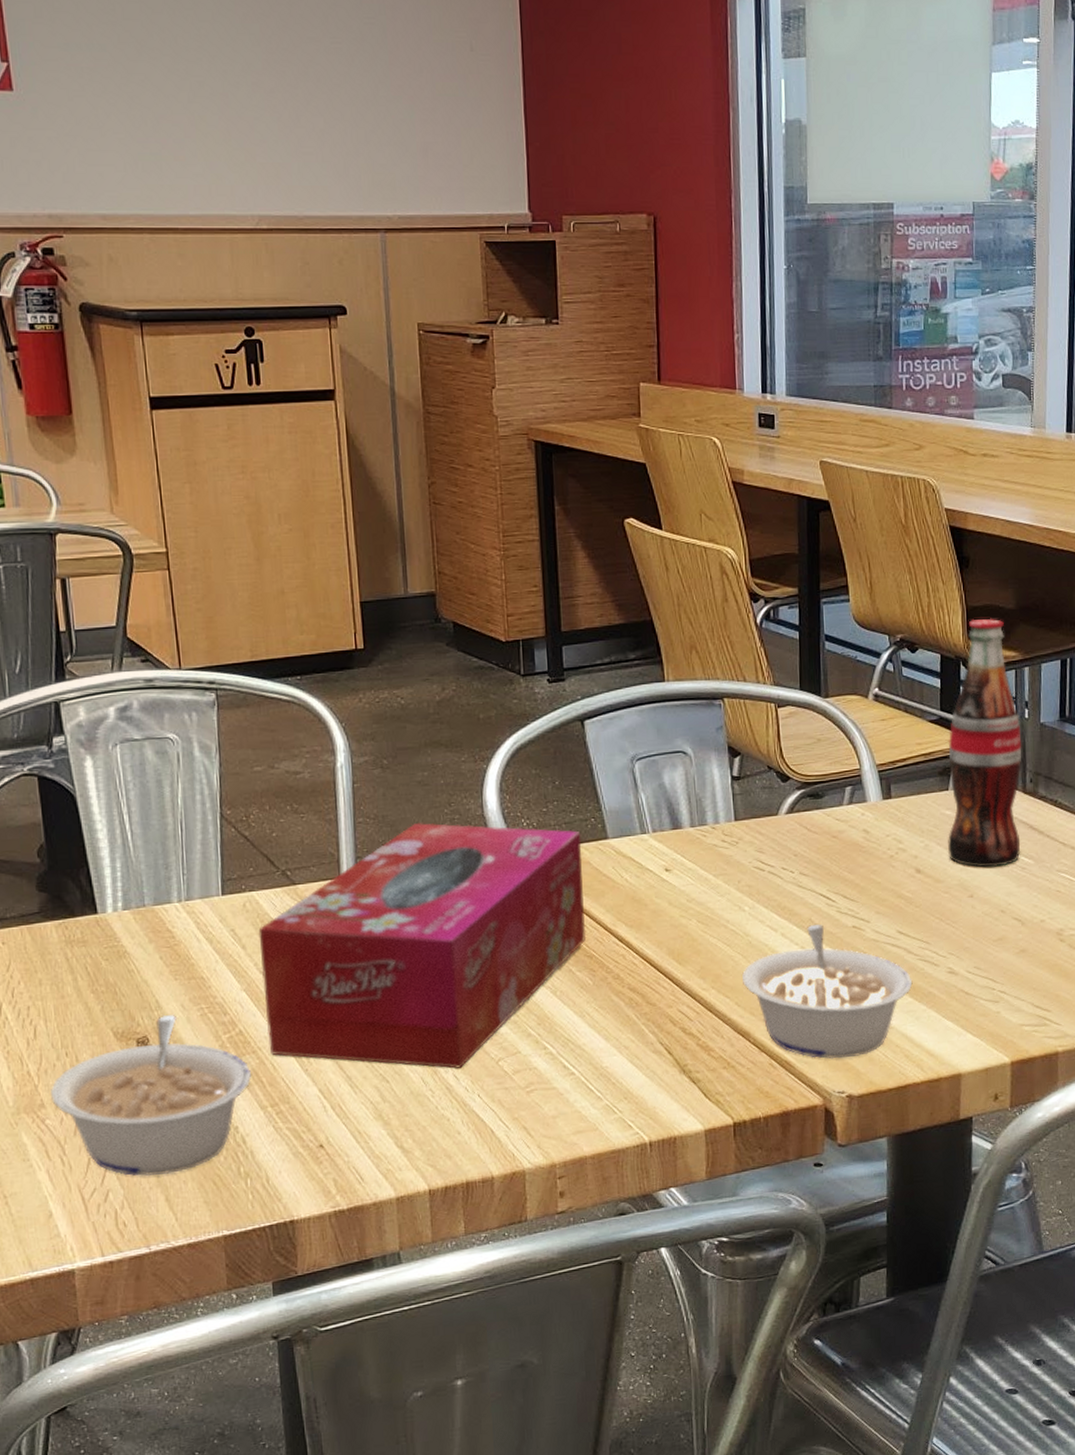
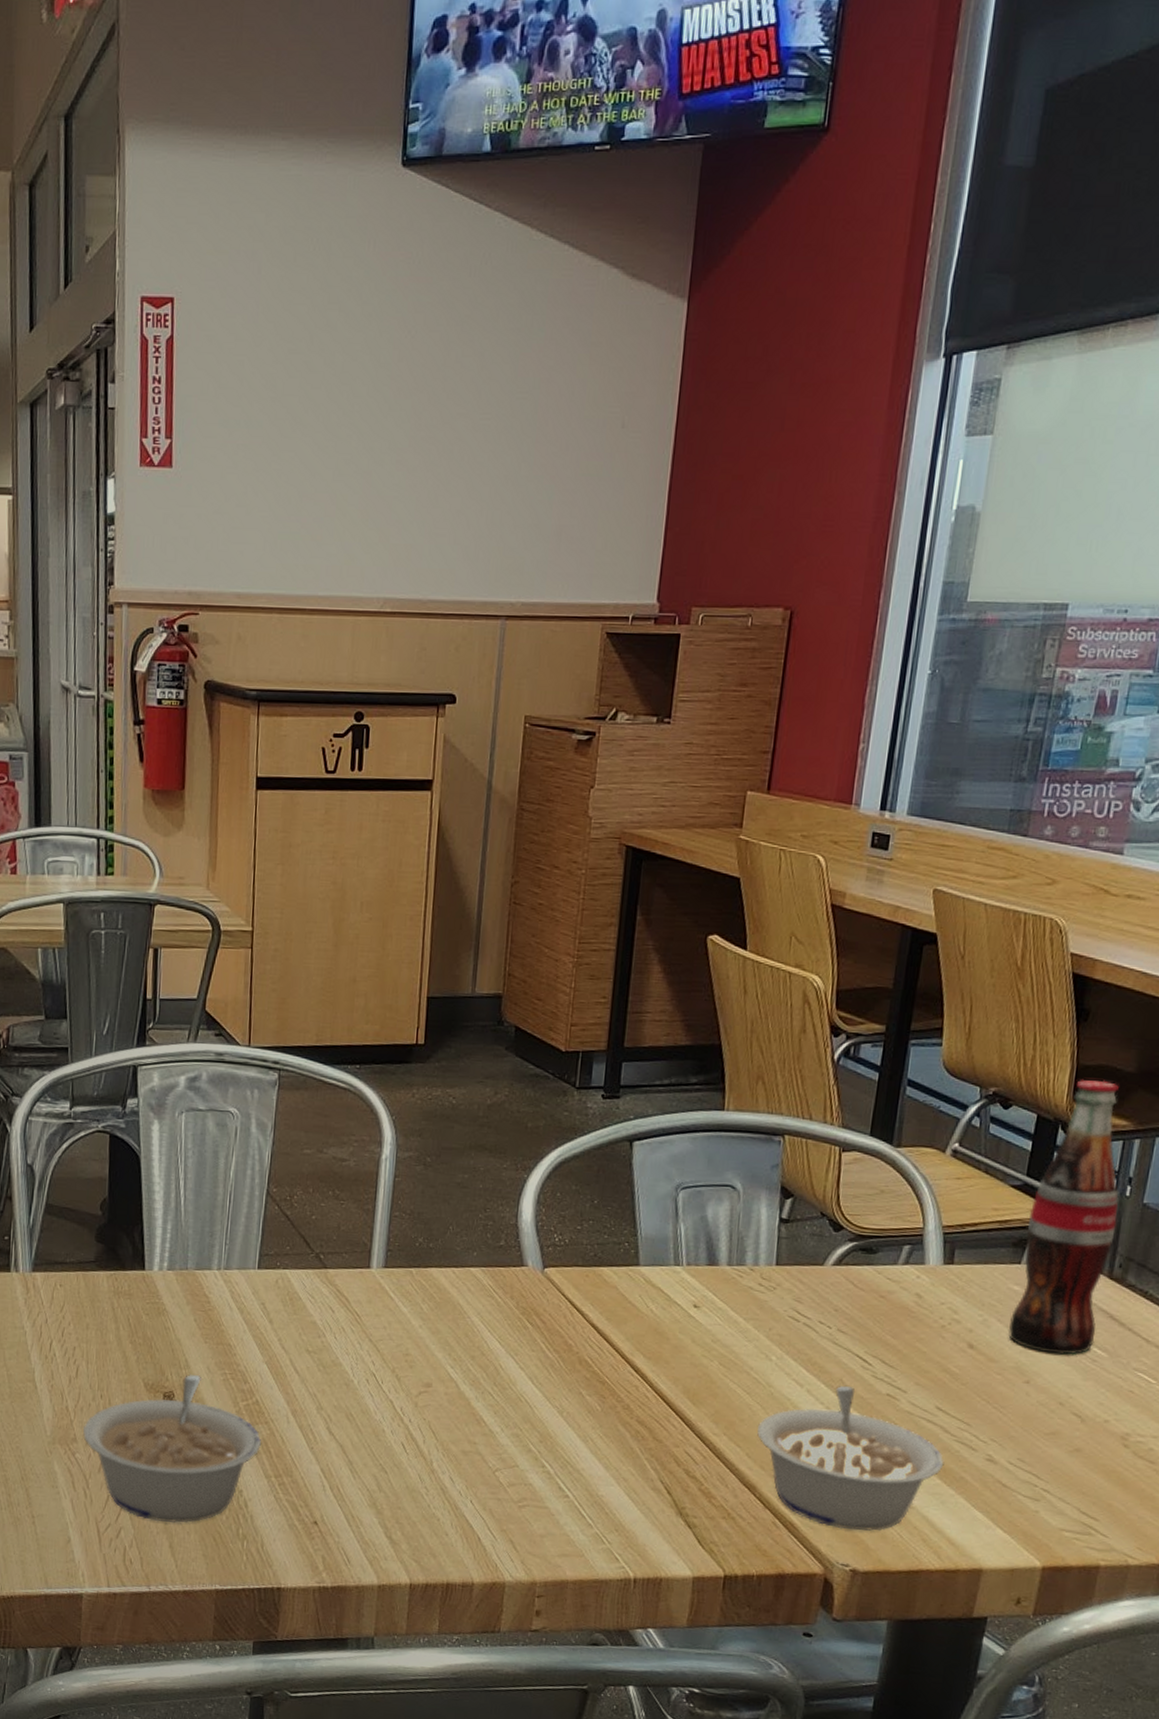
tissue box: present [258,823,587,1068] -> none [281,1224,613,1472]

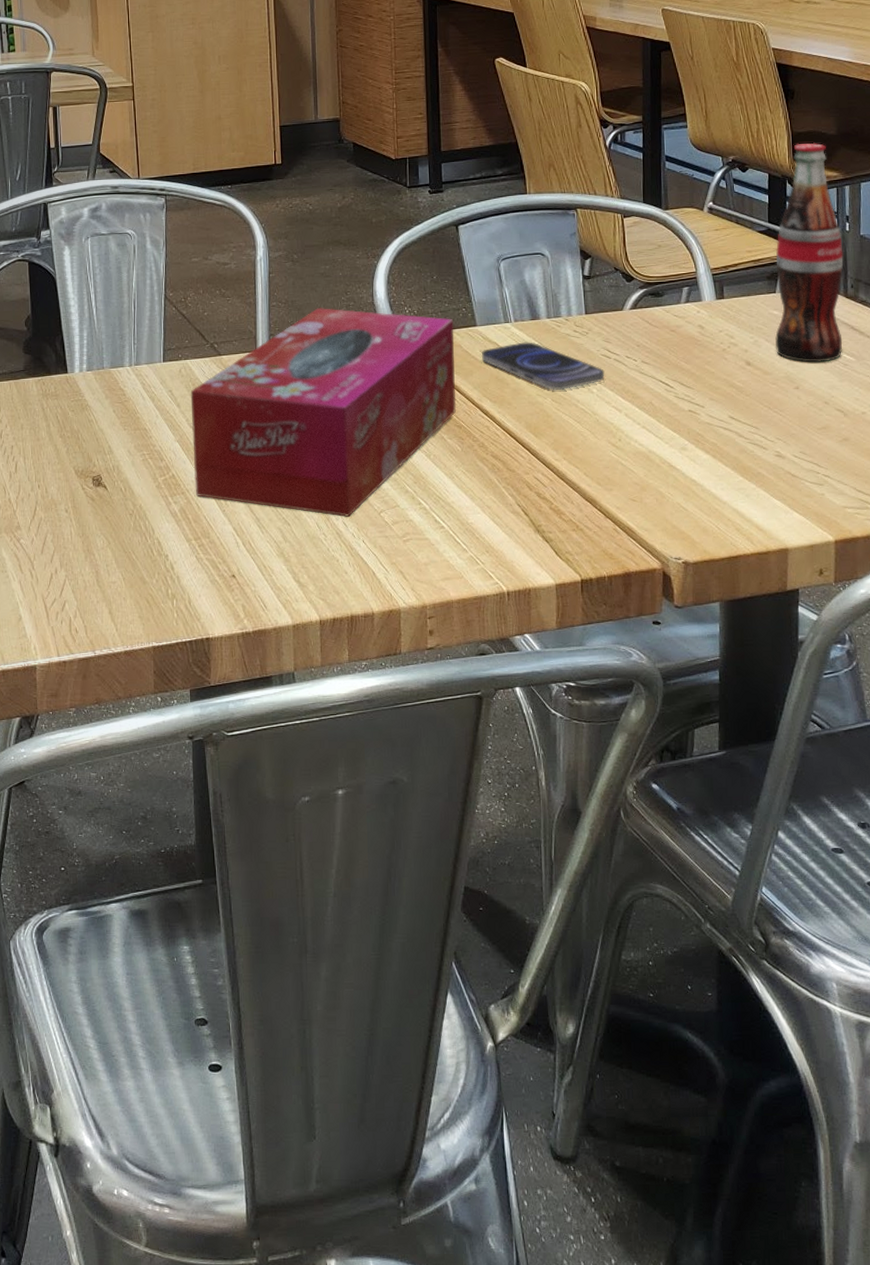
legume: present [83,1373,262,1524] -> none [25,458,181,592]
tissue box: none [281,1224,613,1472] -> present [190,308,457,517]
smartphone: none [641,1290,790,1353] -> present [482,342,605,391]
legume: present [757,1385,945,1531] -> none [590,406,743,528]

